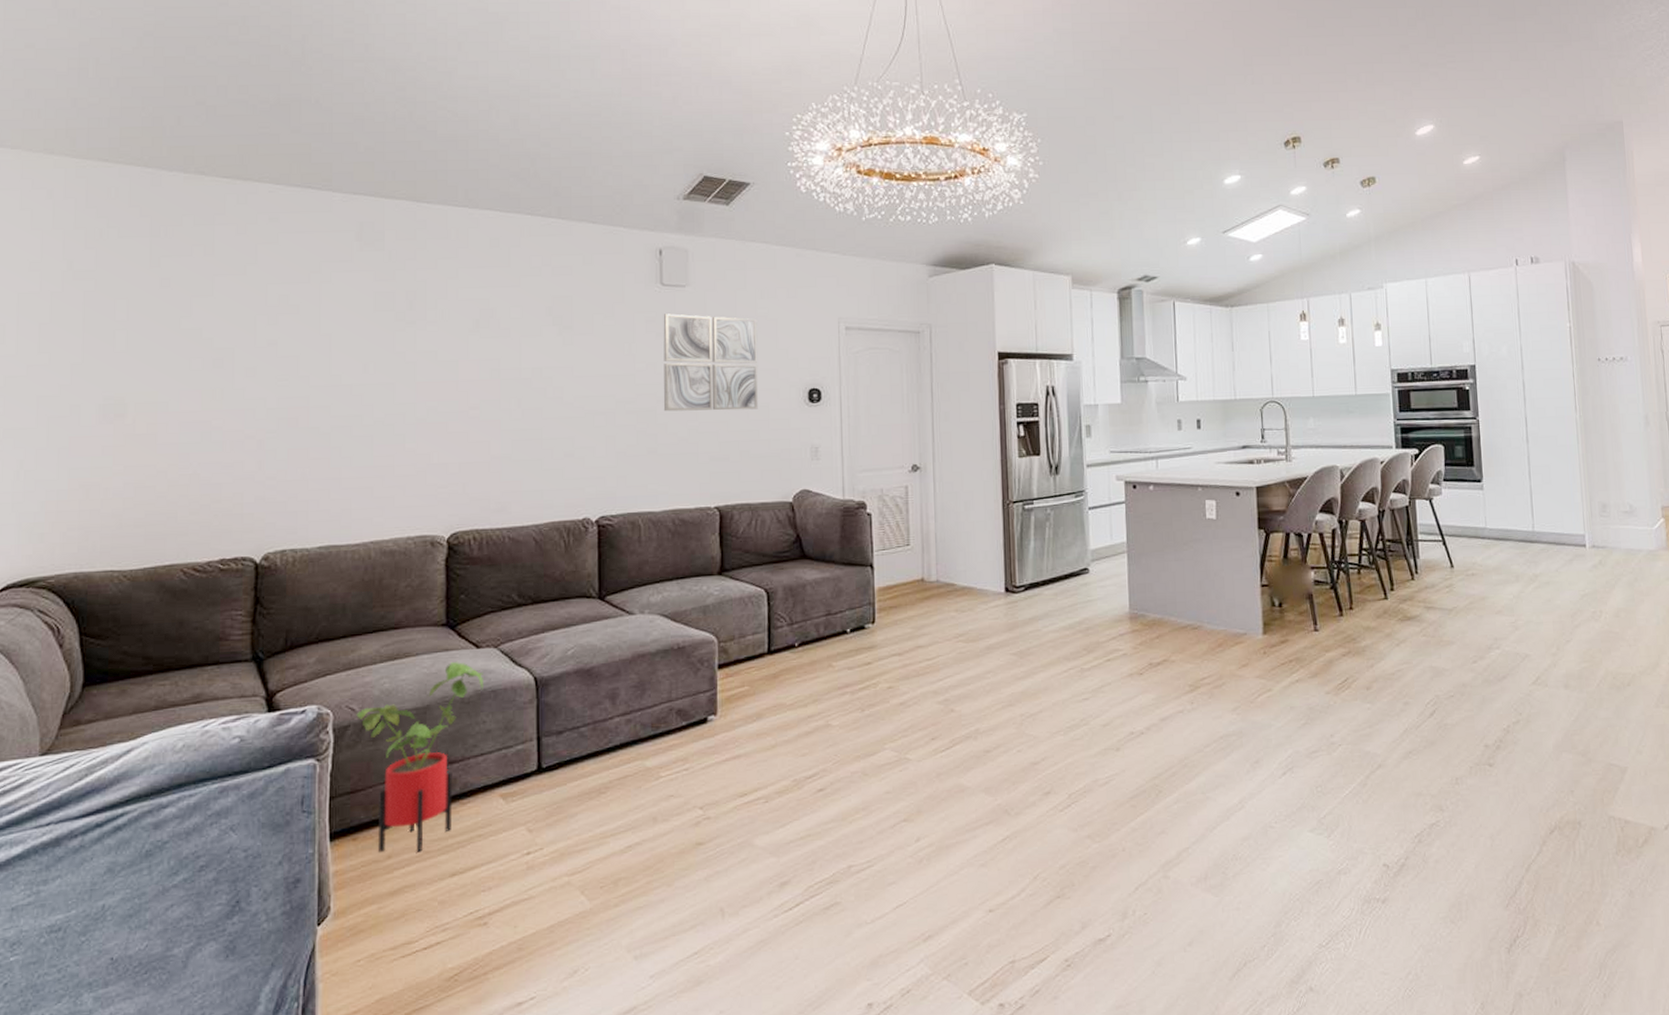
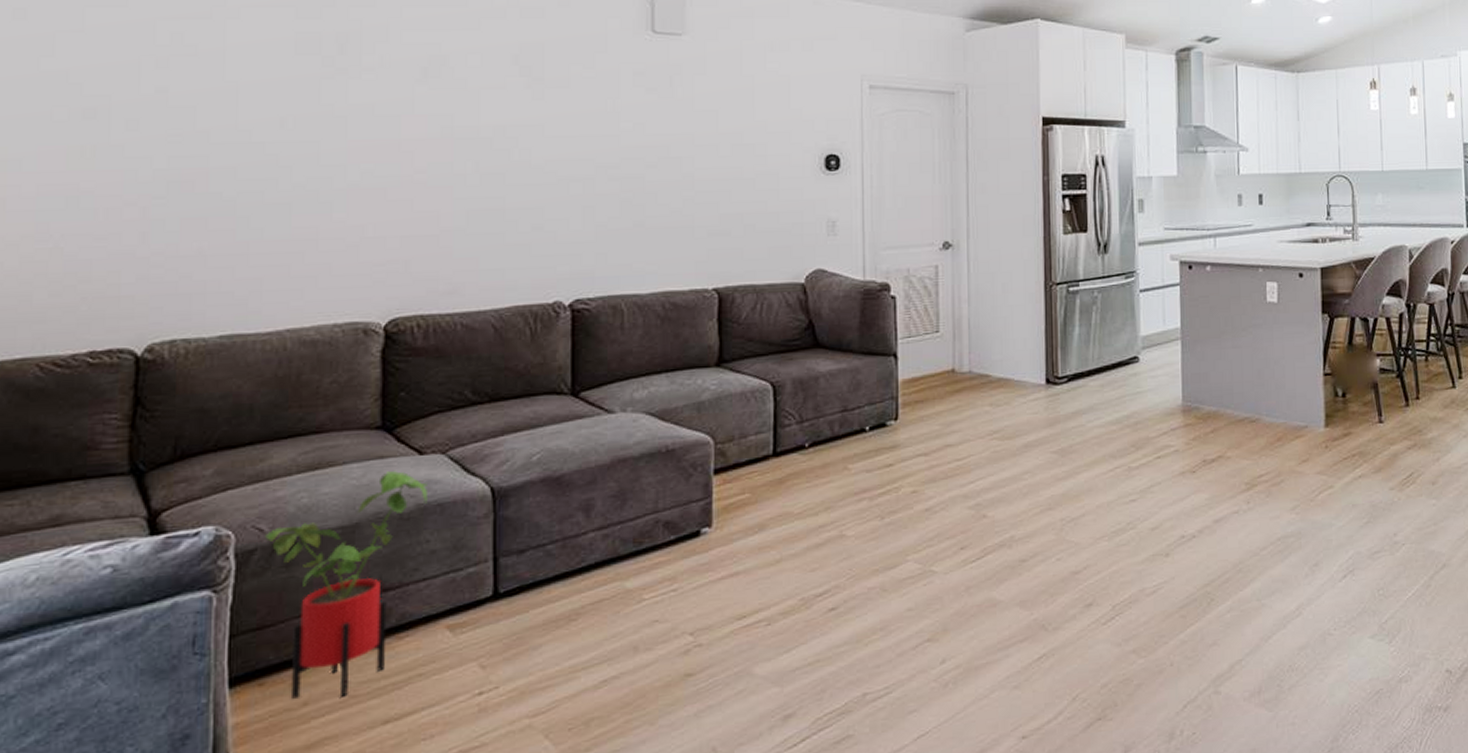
wall art: present [663,313,758,412] -> none [653,66,767,179]

